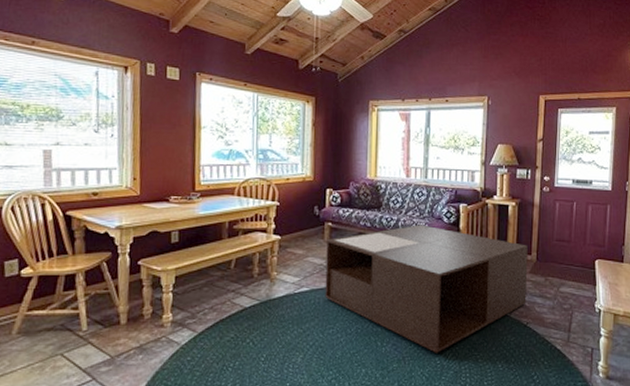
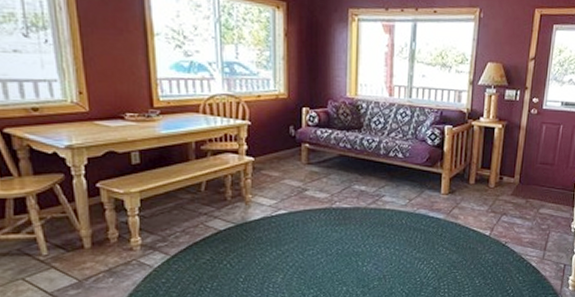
coffee table: present [325,225,528,353] -> none [304,146,511,271]

